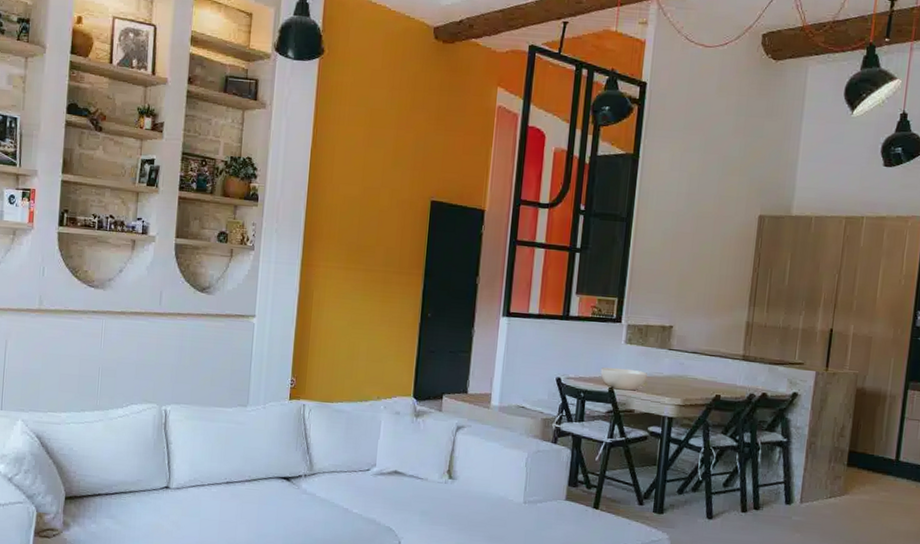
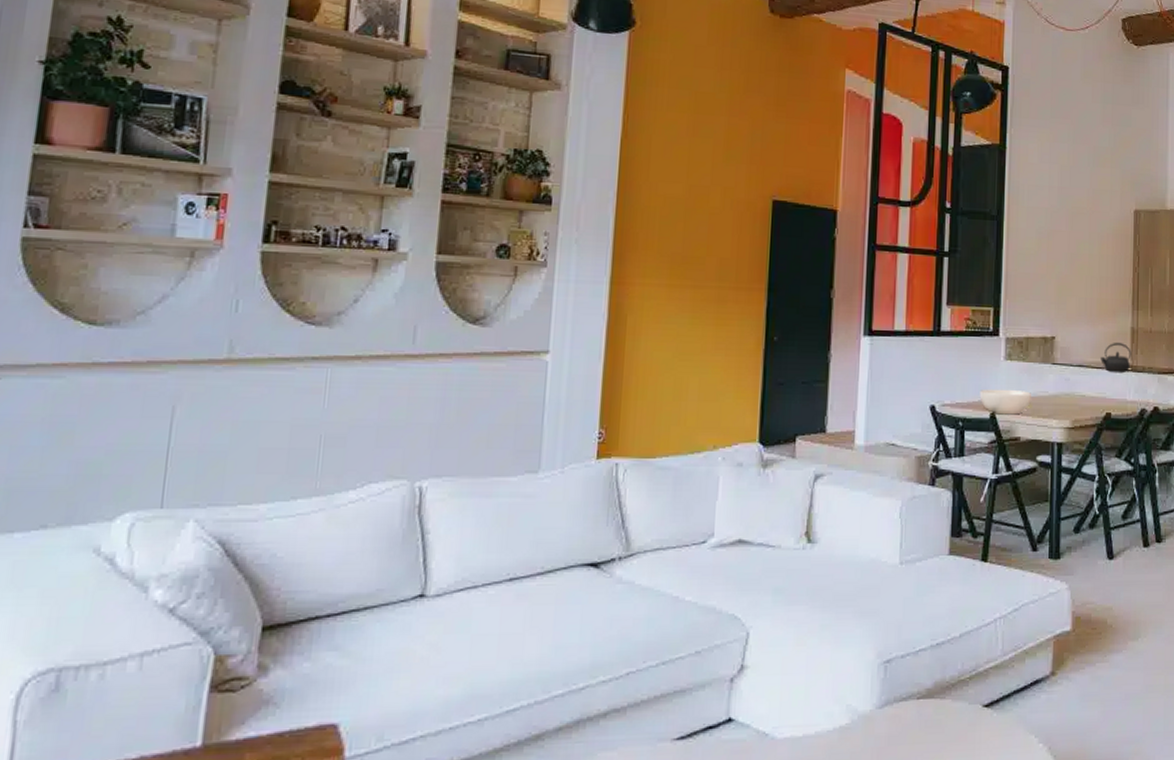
kettle: none [714,333,745,362] -> present [1100,341,1131,374]

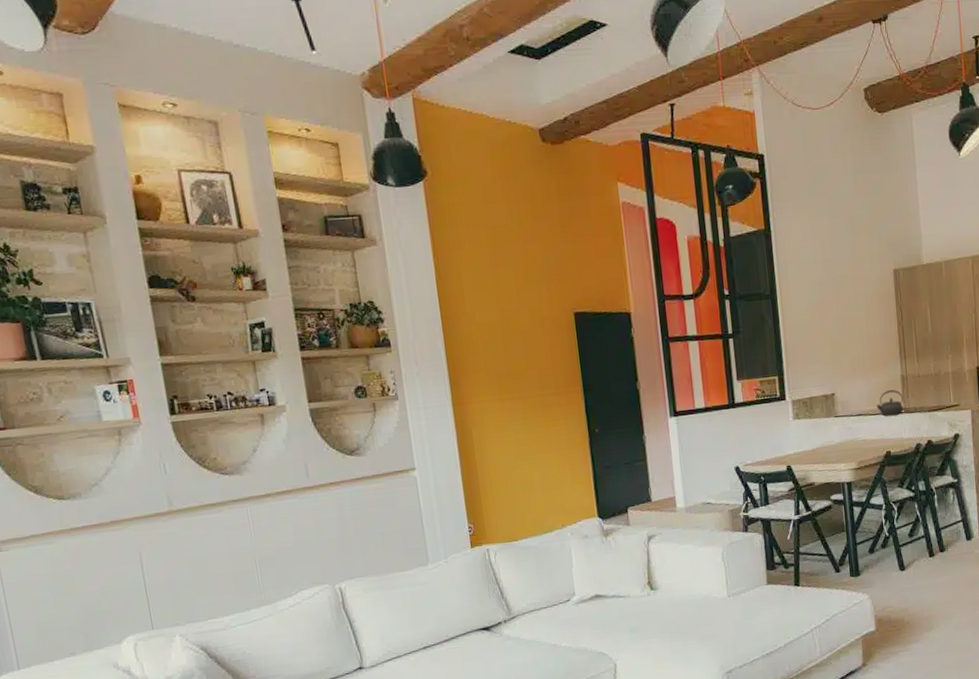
bowl: present [979,389,1032,415] -> none [775,443,821,467]

